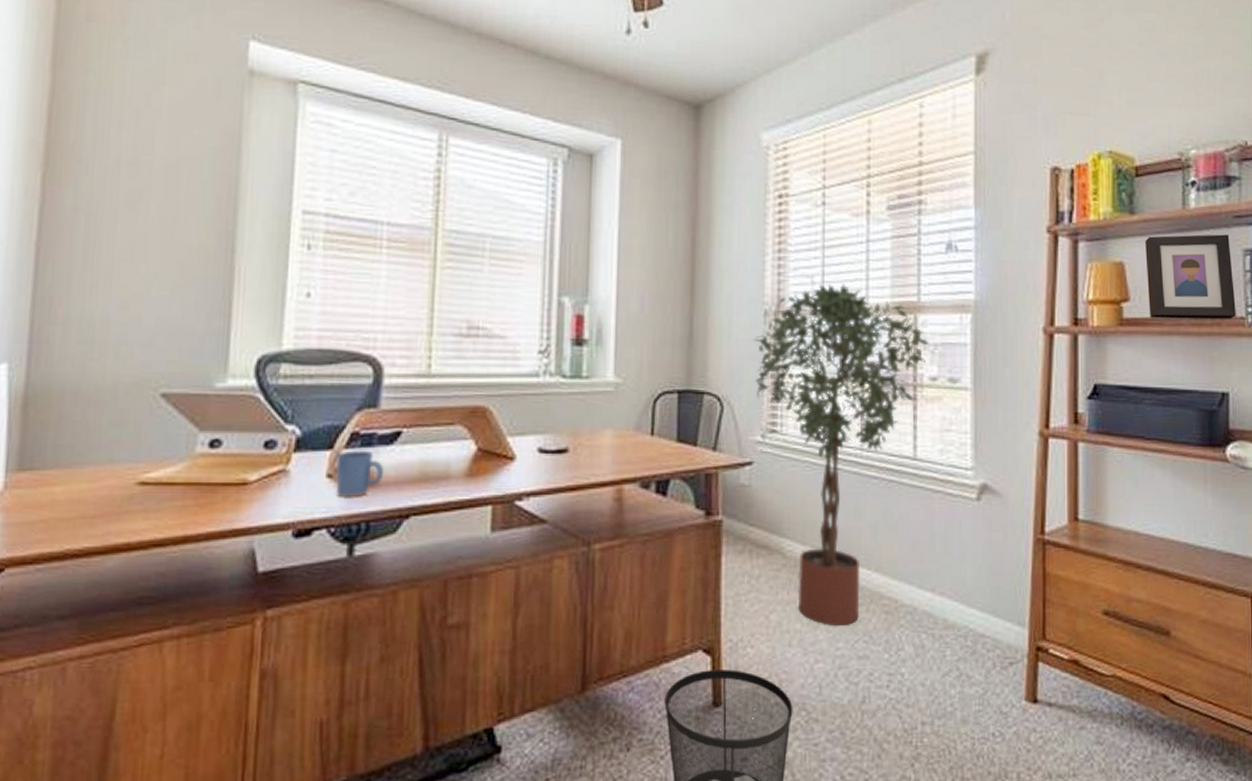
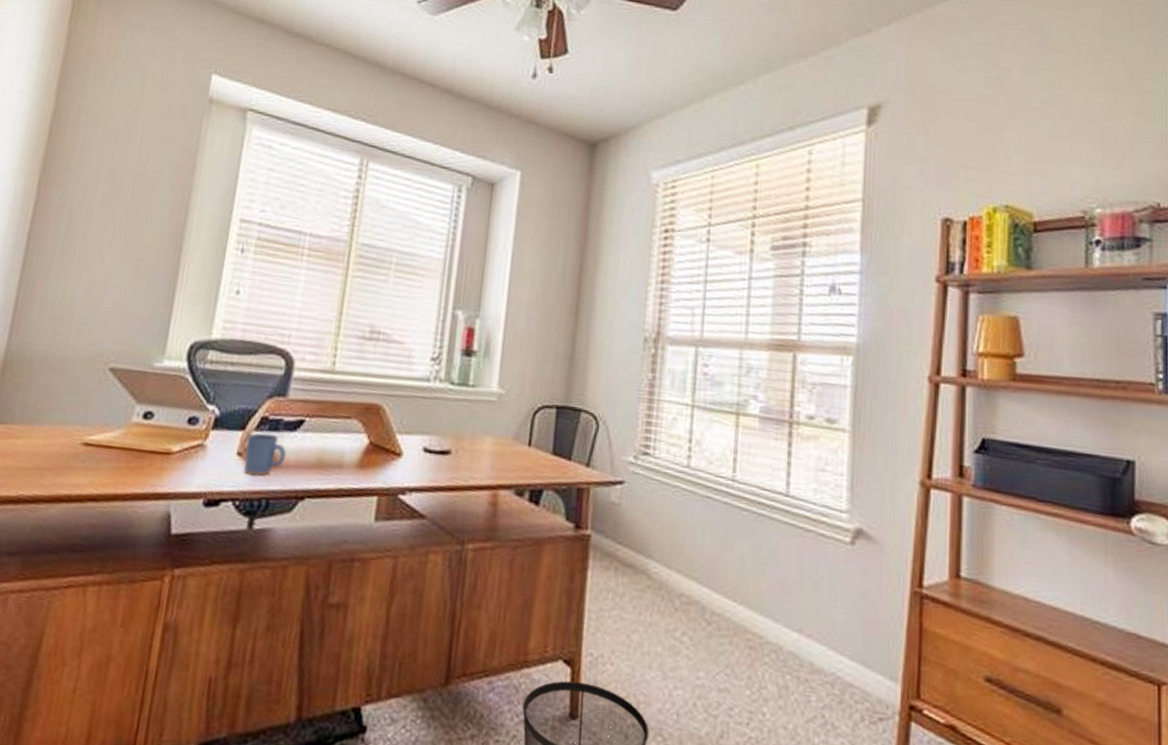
potted tree: present [752,284,929,627] -> none [631,316,808,655]
picture frame: present [1145,234,1236,320] -> none [1043,292,1145,384]

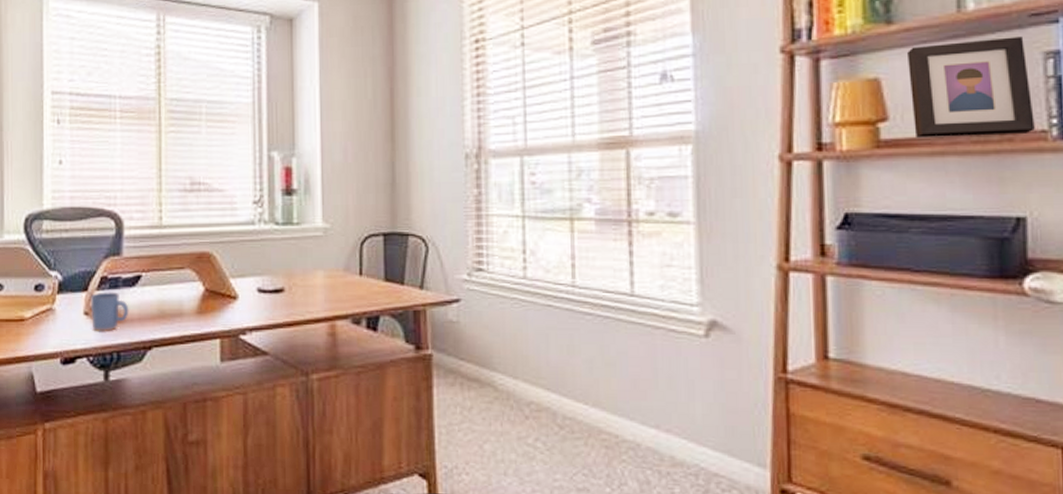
picture frame: none [1043,292,1145,384] -> present [908,36,1035,138]

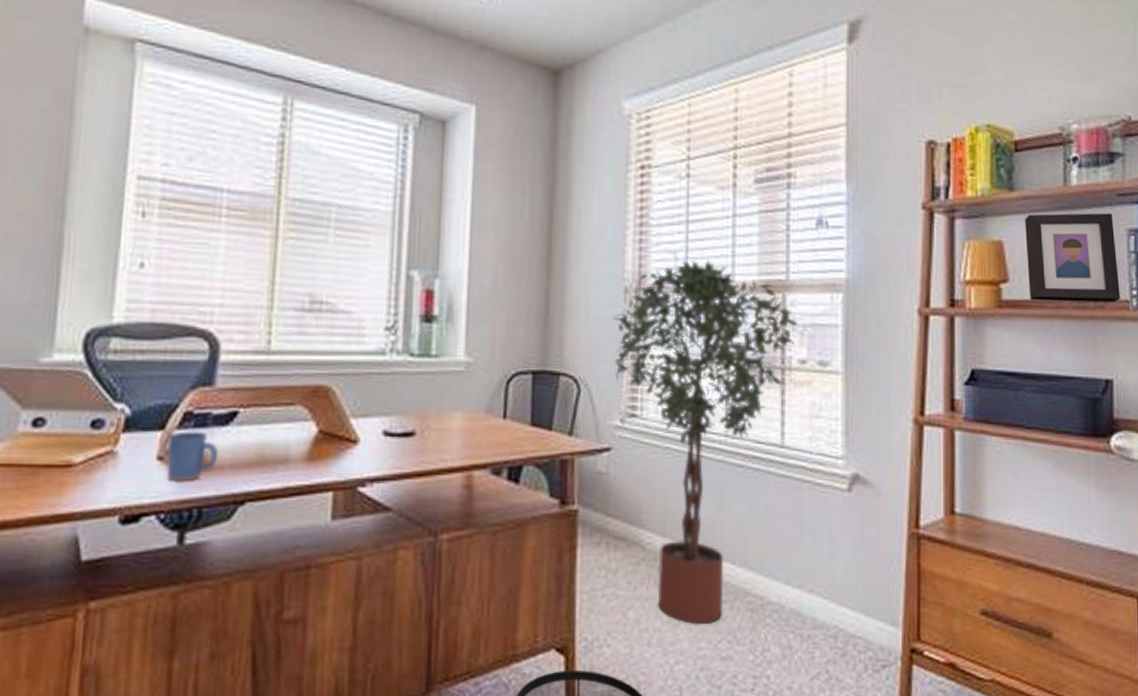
potted tree: none [454,123,645,459] -> present [611,260,798,625]

